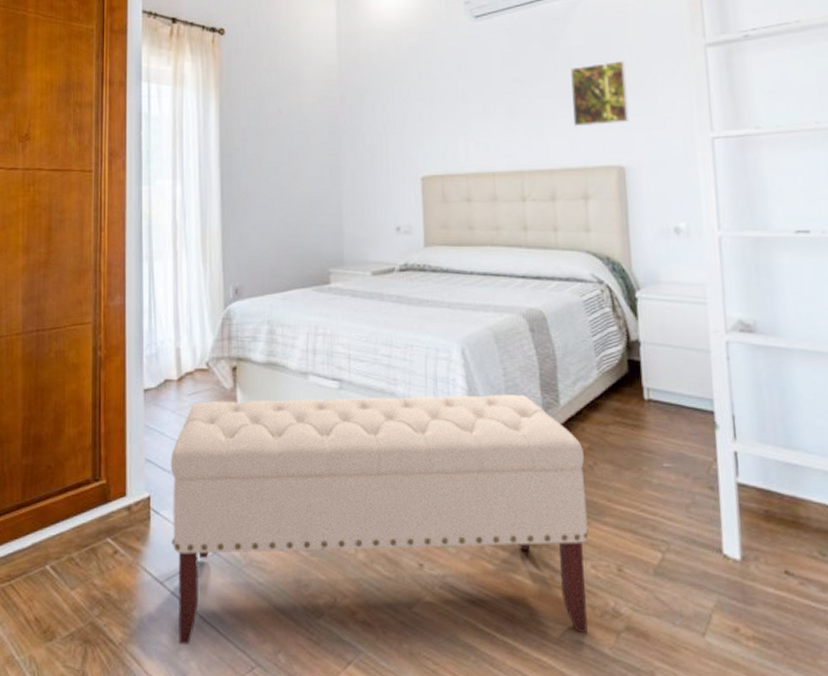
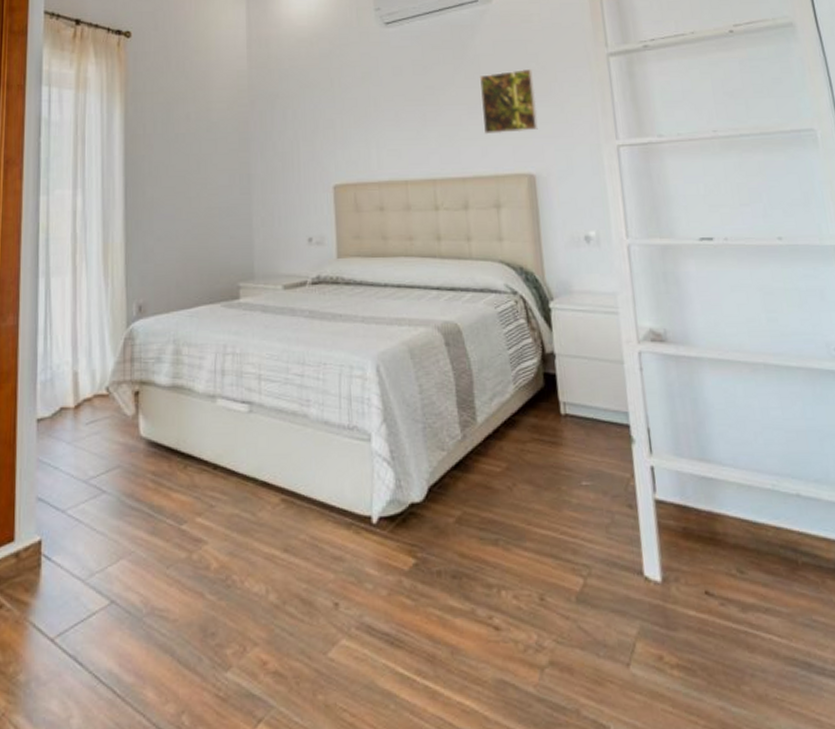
bench: present [170,394,589,644] -> none [64,412,511,710]

